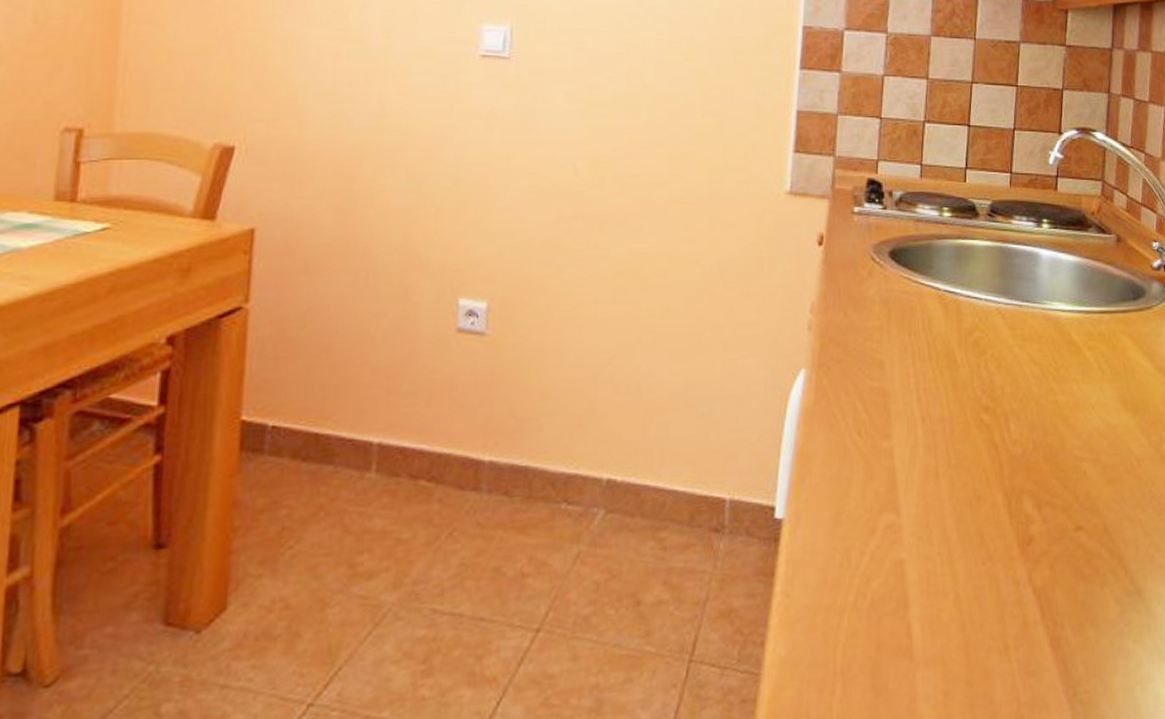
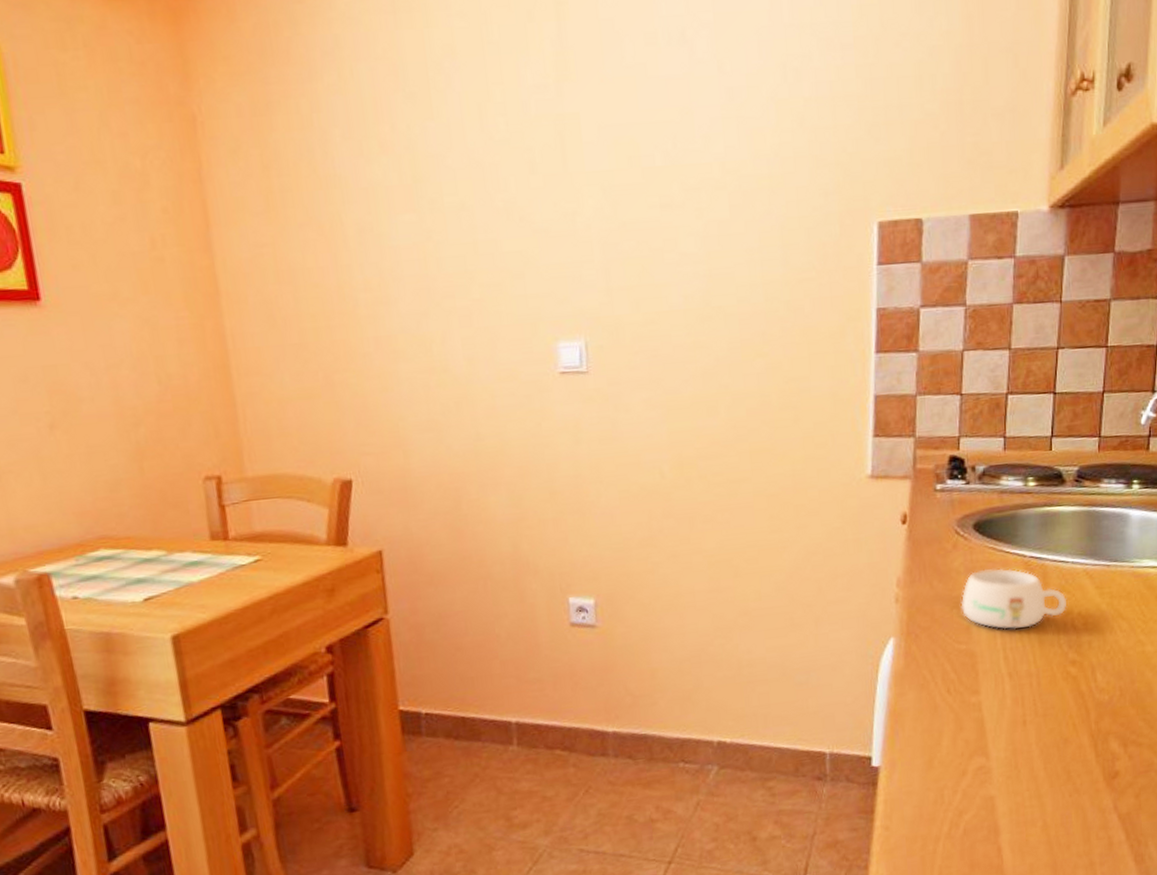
mug: none [874,300,981,368] -> present [960,568,1068,630]

